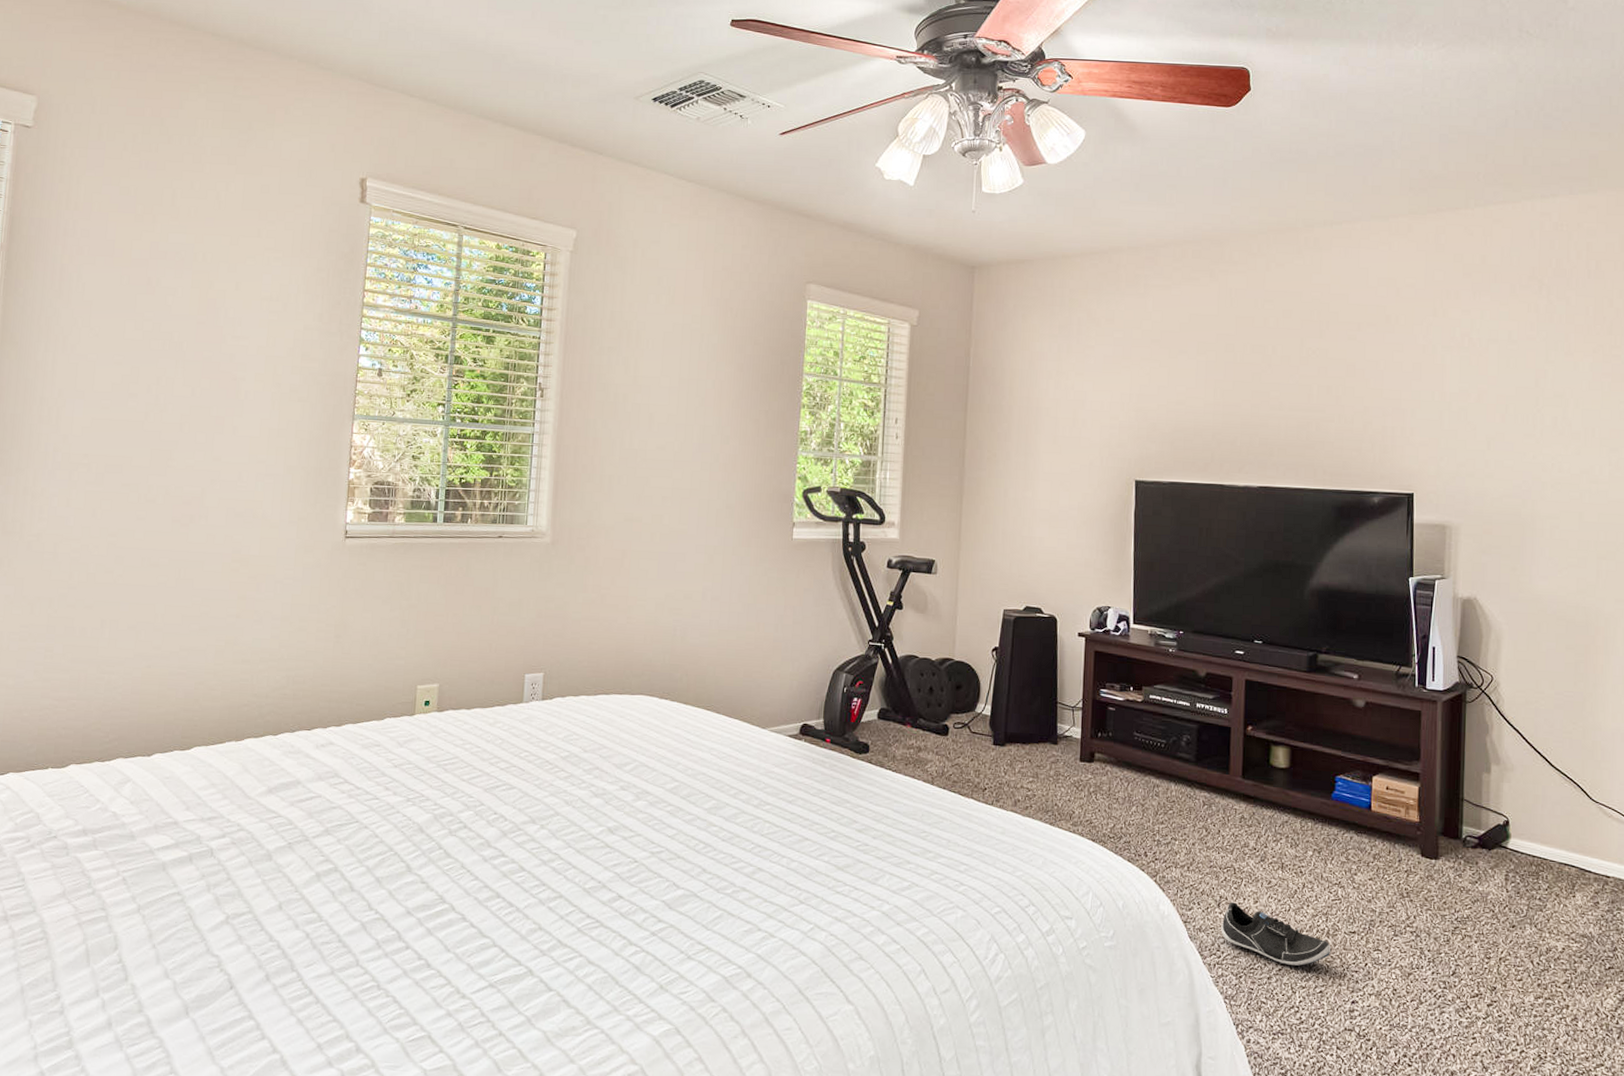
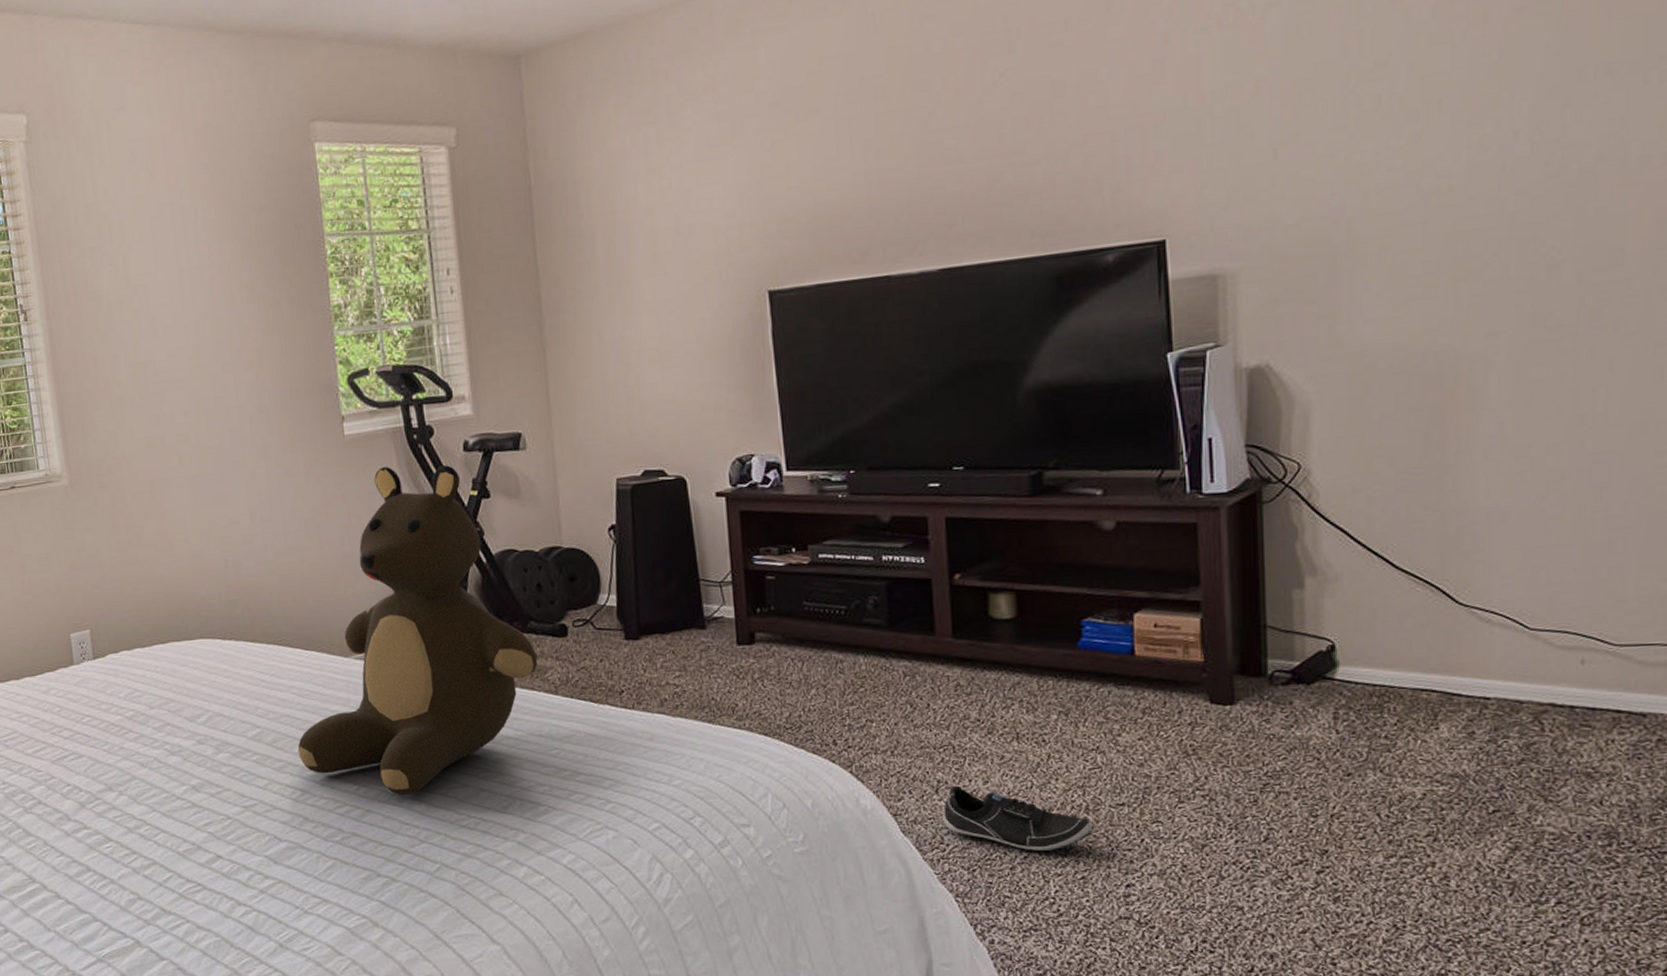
teddy bear: none [707,570,921,859] -> present [297,465,537,796]

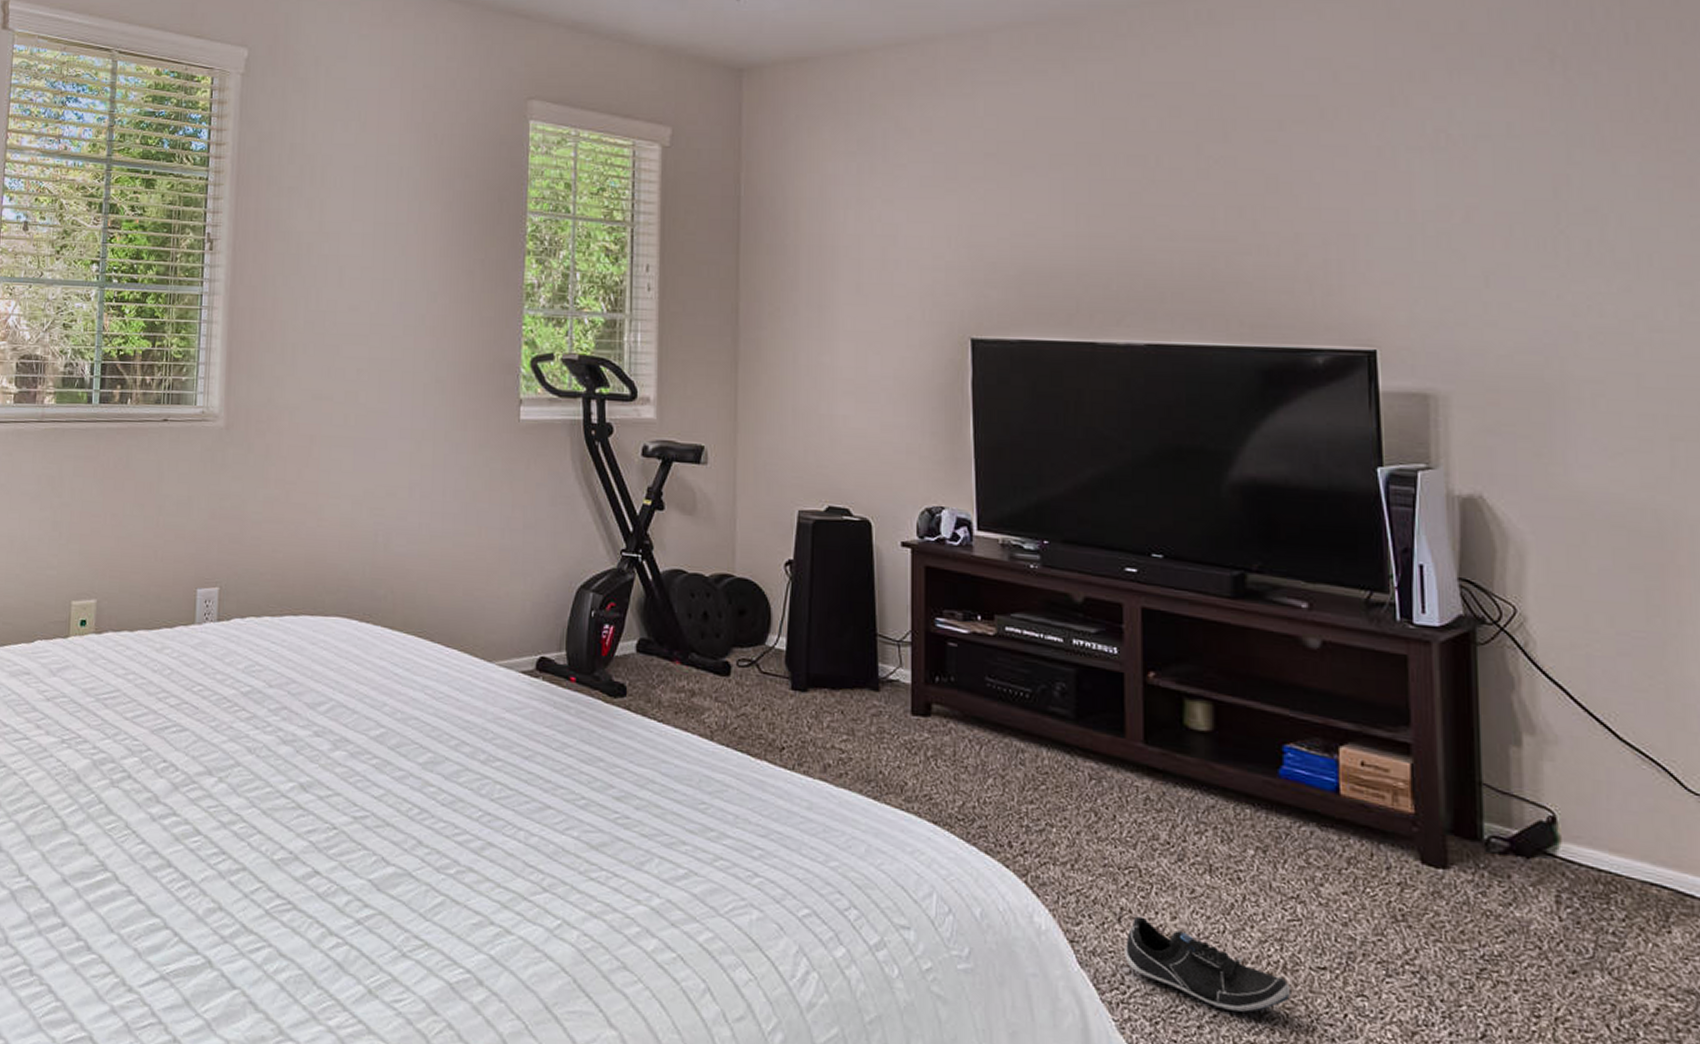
teddy bear: present [297,465,537,796] -> none [422,460,694,833]

